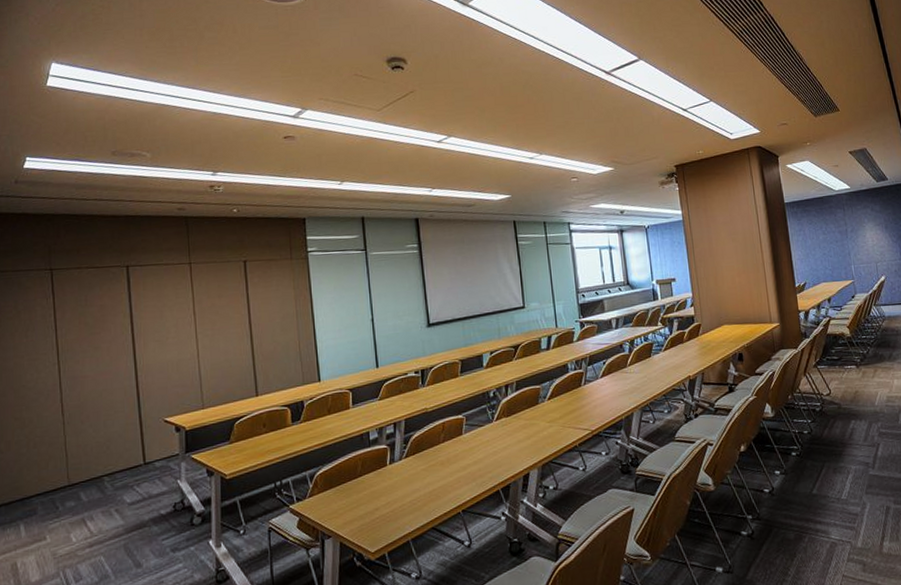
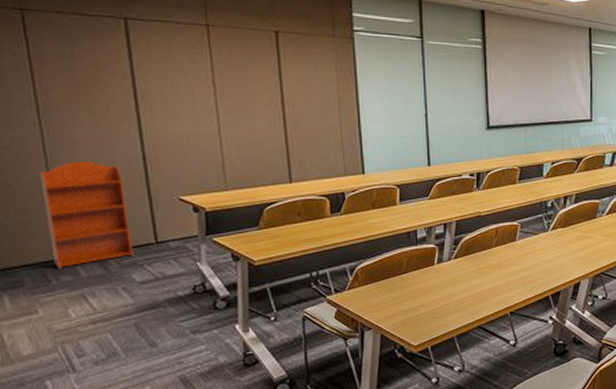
bookcase: none [56,393,126,497] -> present [40,161,134,270]

